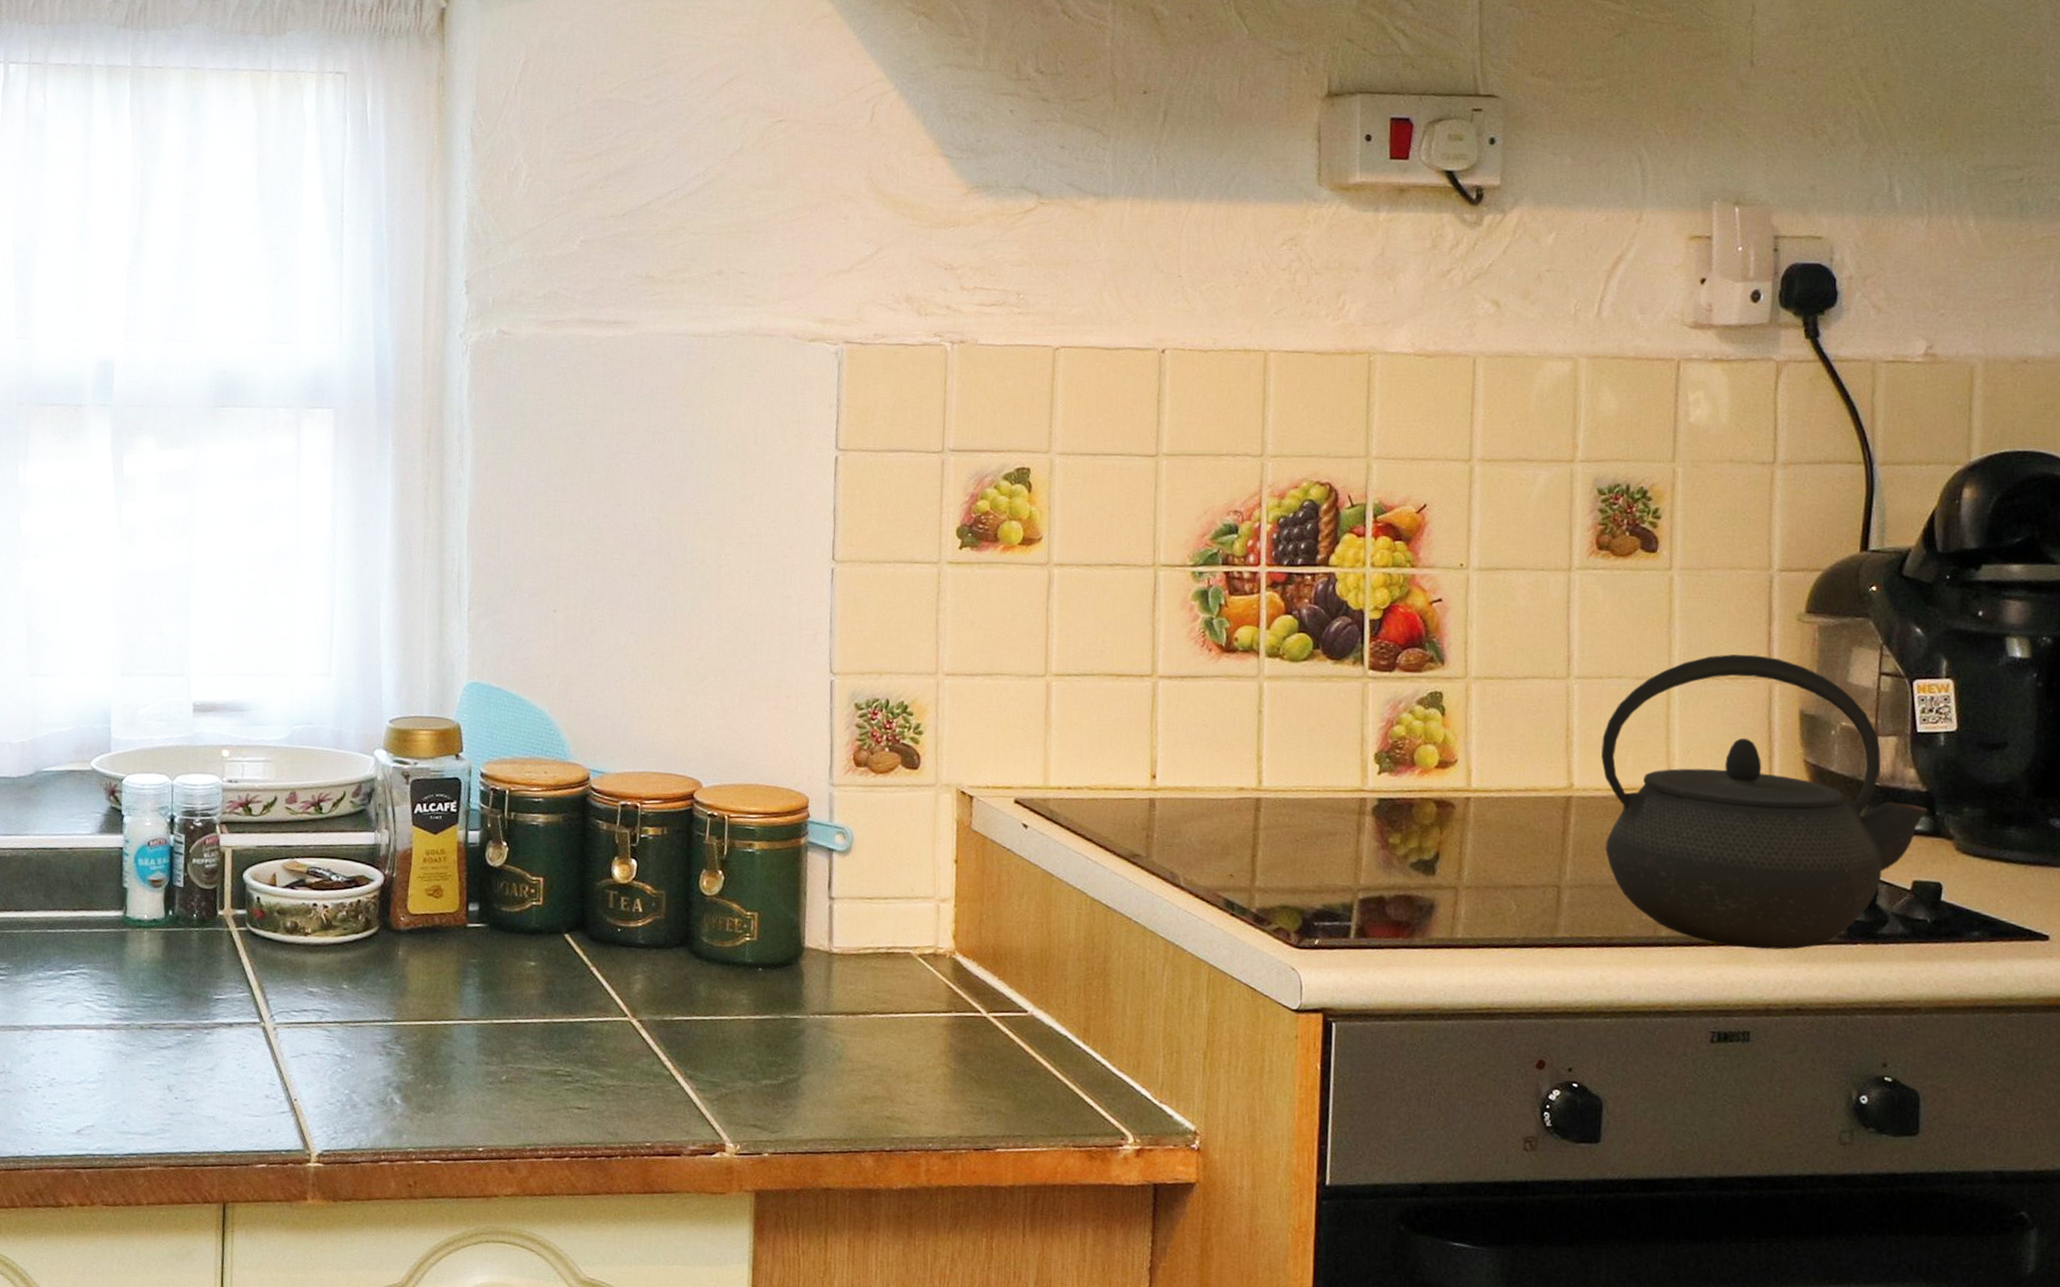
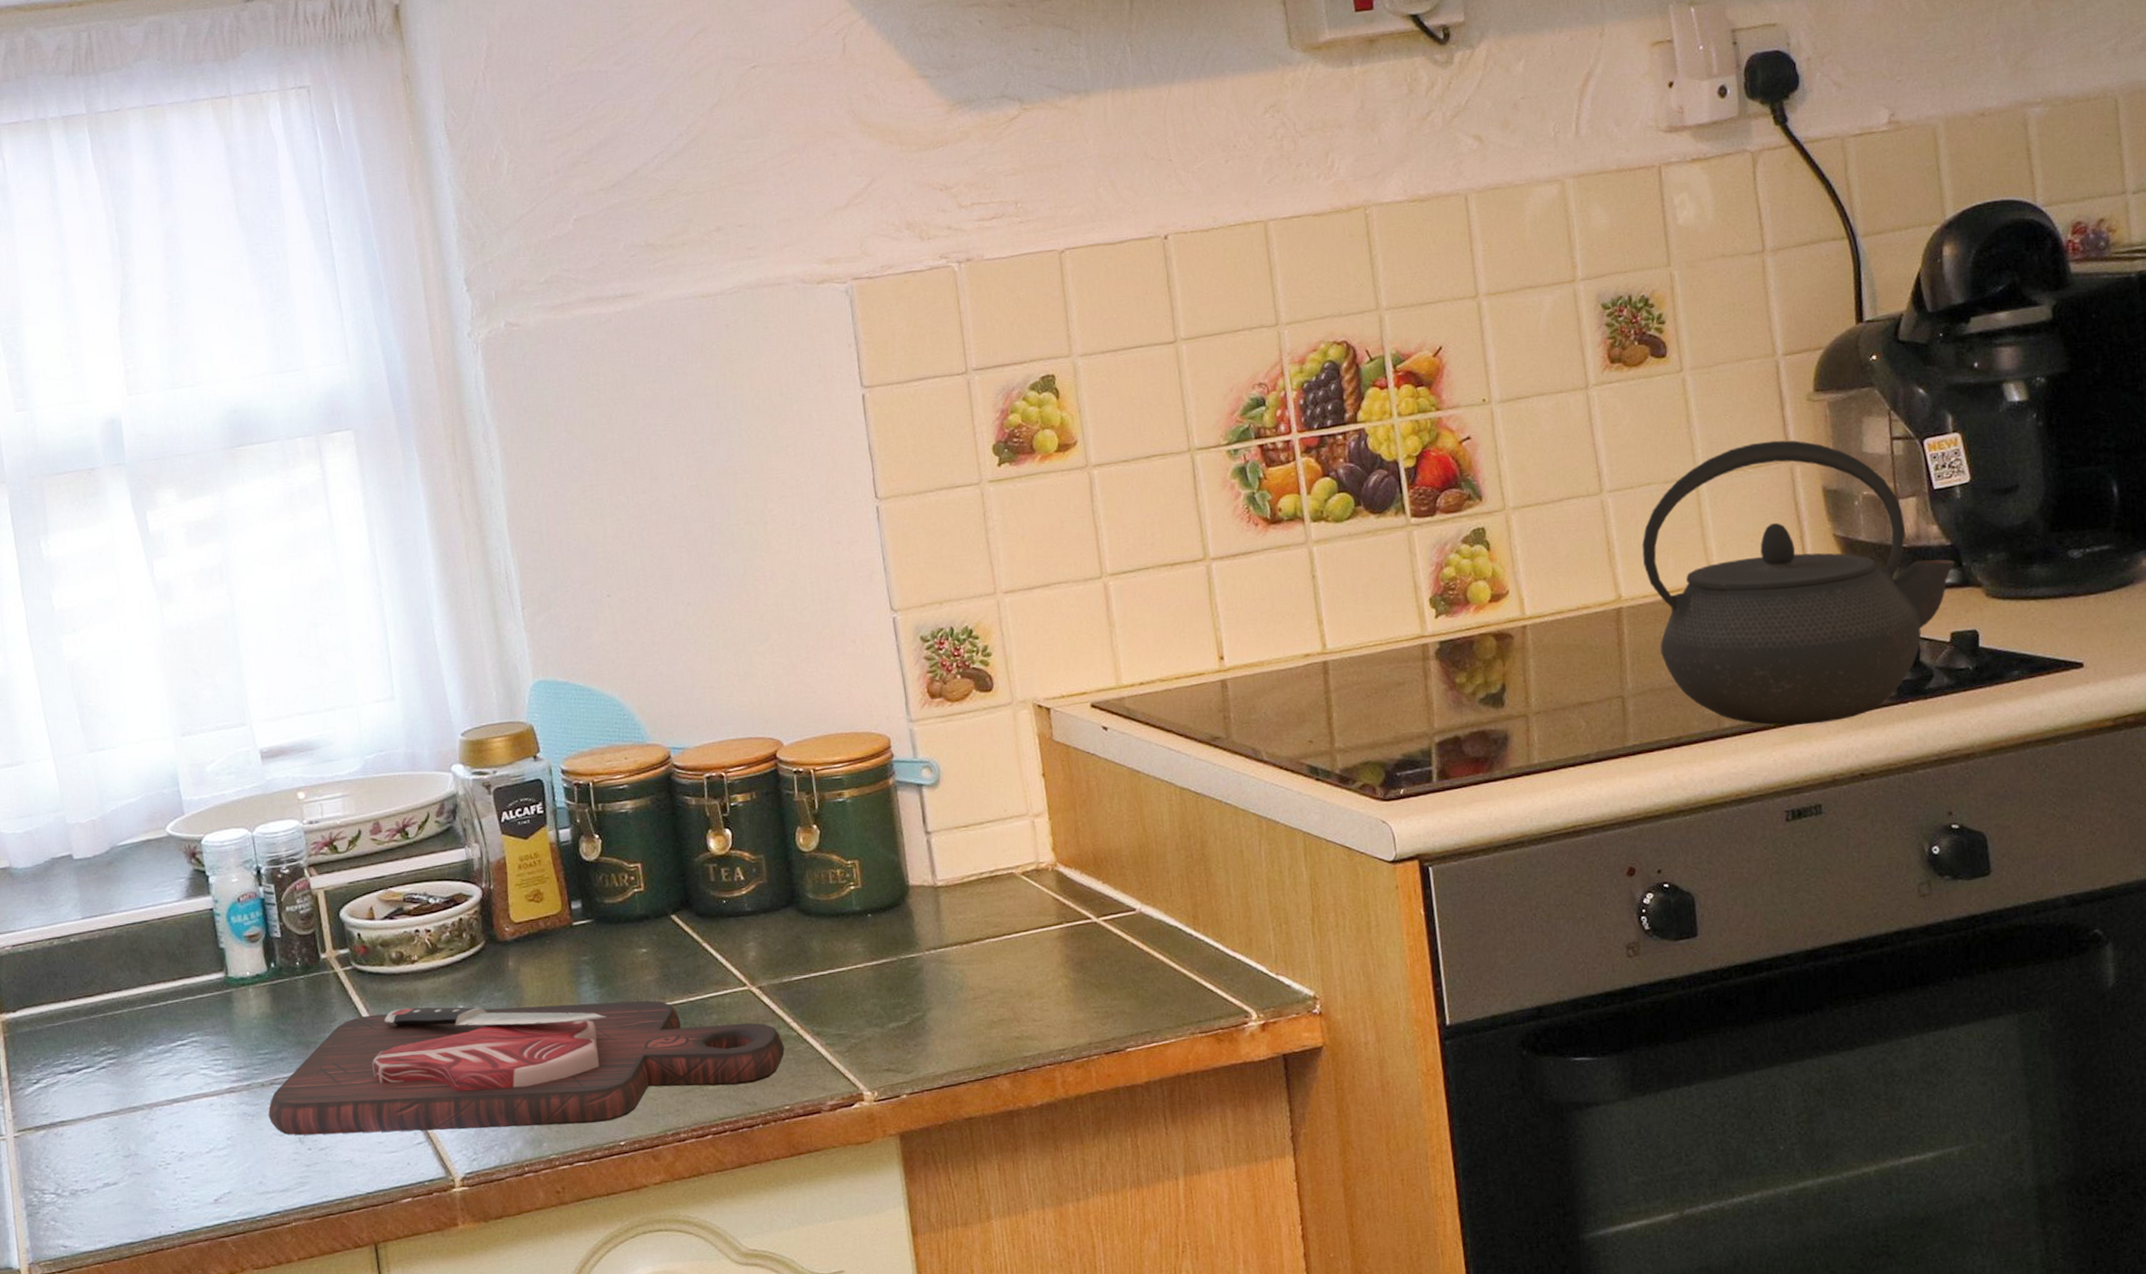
cutting board: none [142,977,655,1125] -> present [268,1000,785,1136]

